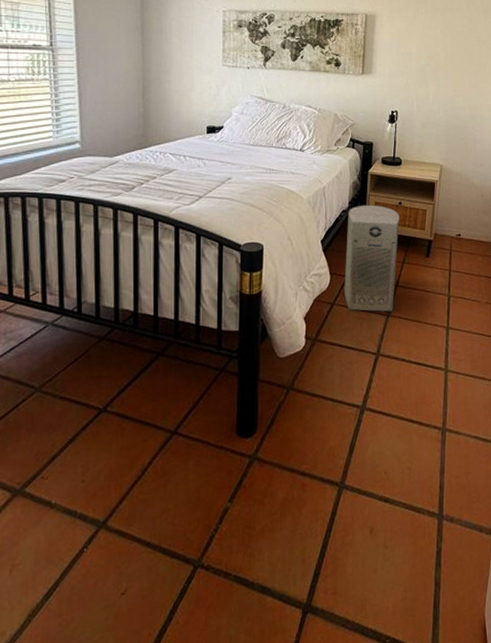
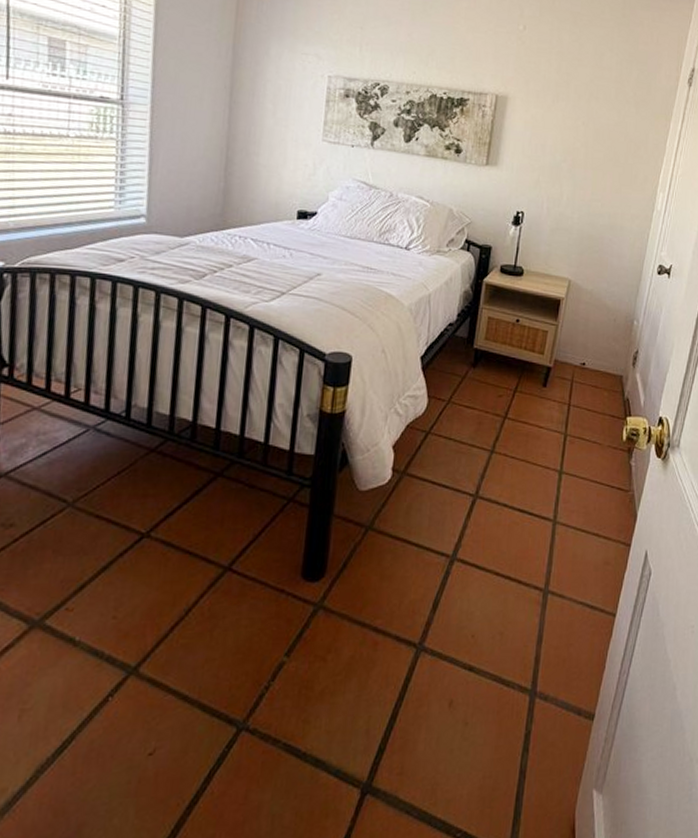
air purifier: present [344,204,400,312] -> none [442,319,516,448]

